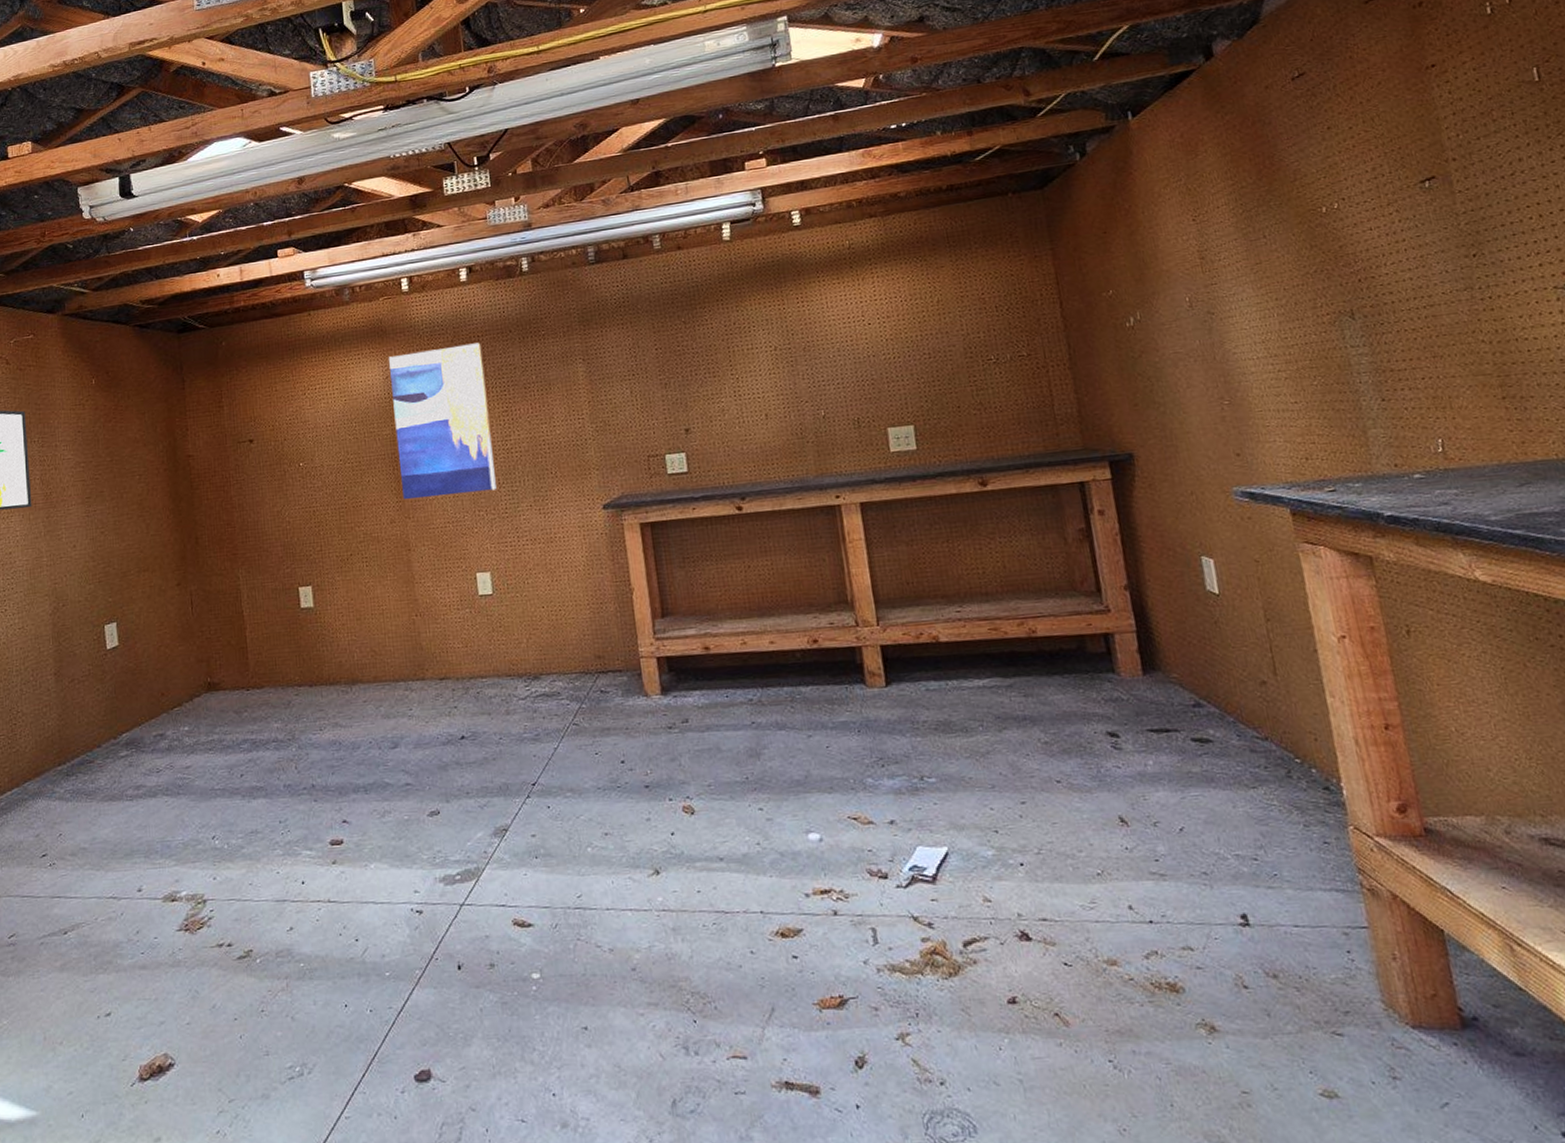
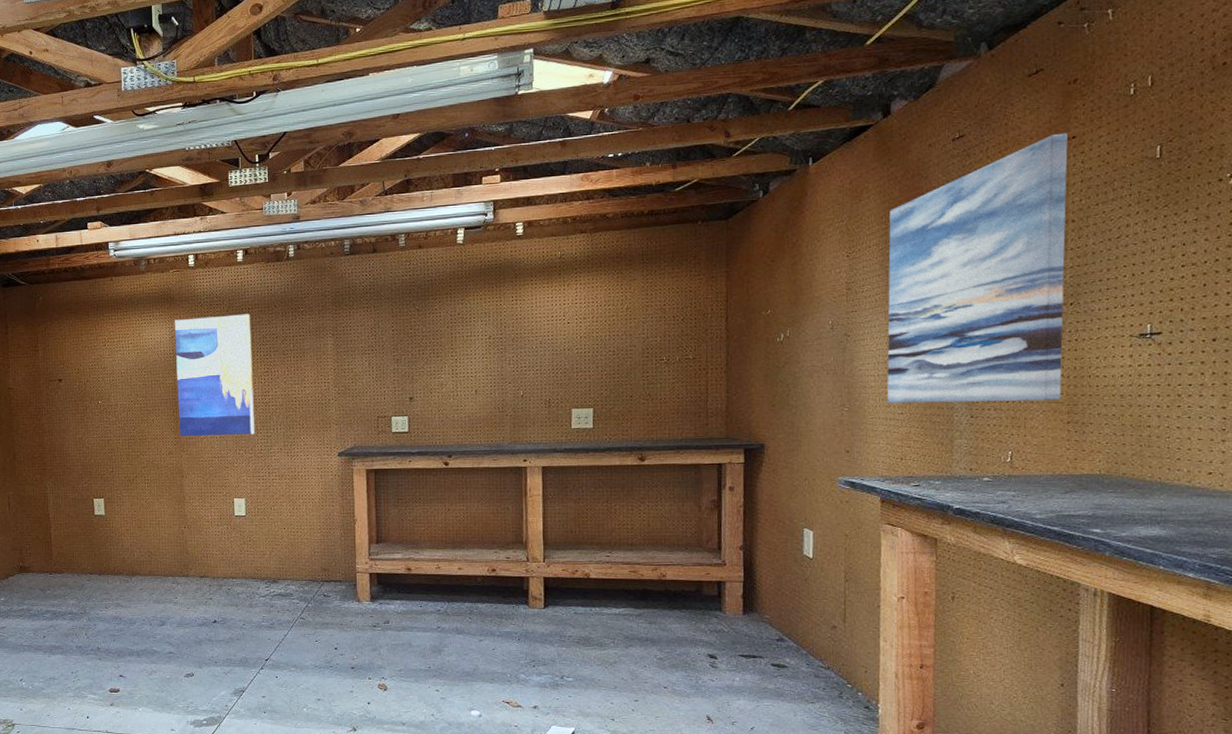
wall art: none [1234,61,1488,391] -> present [887,133,1068,404]

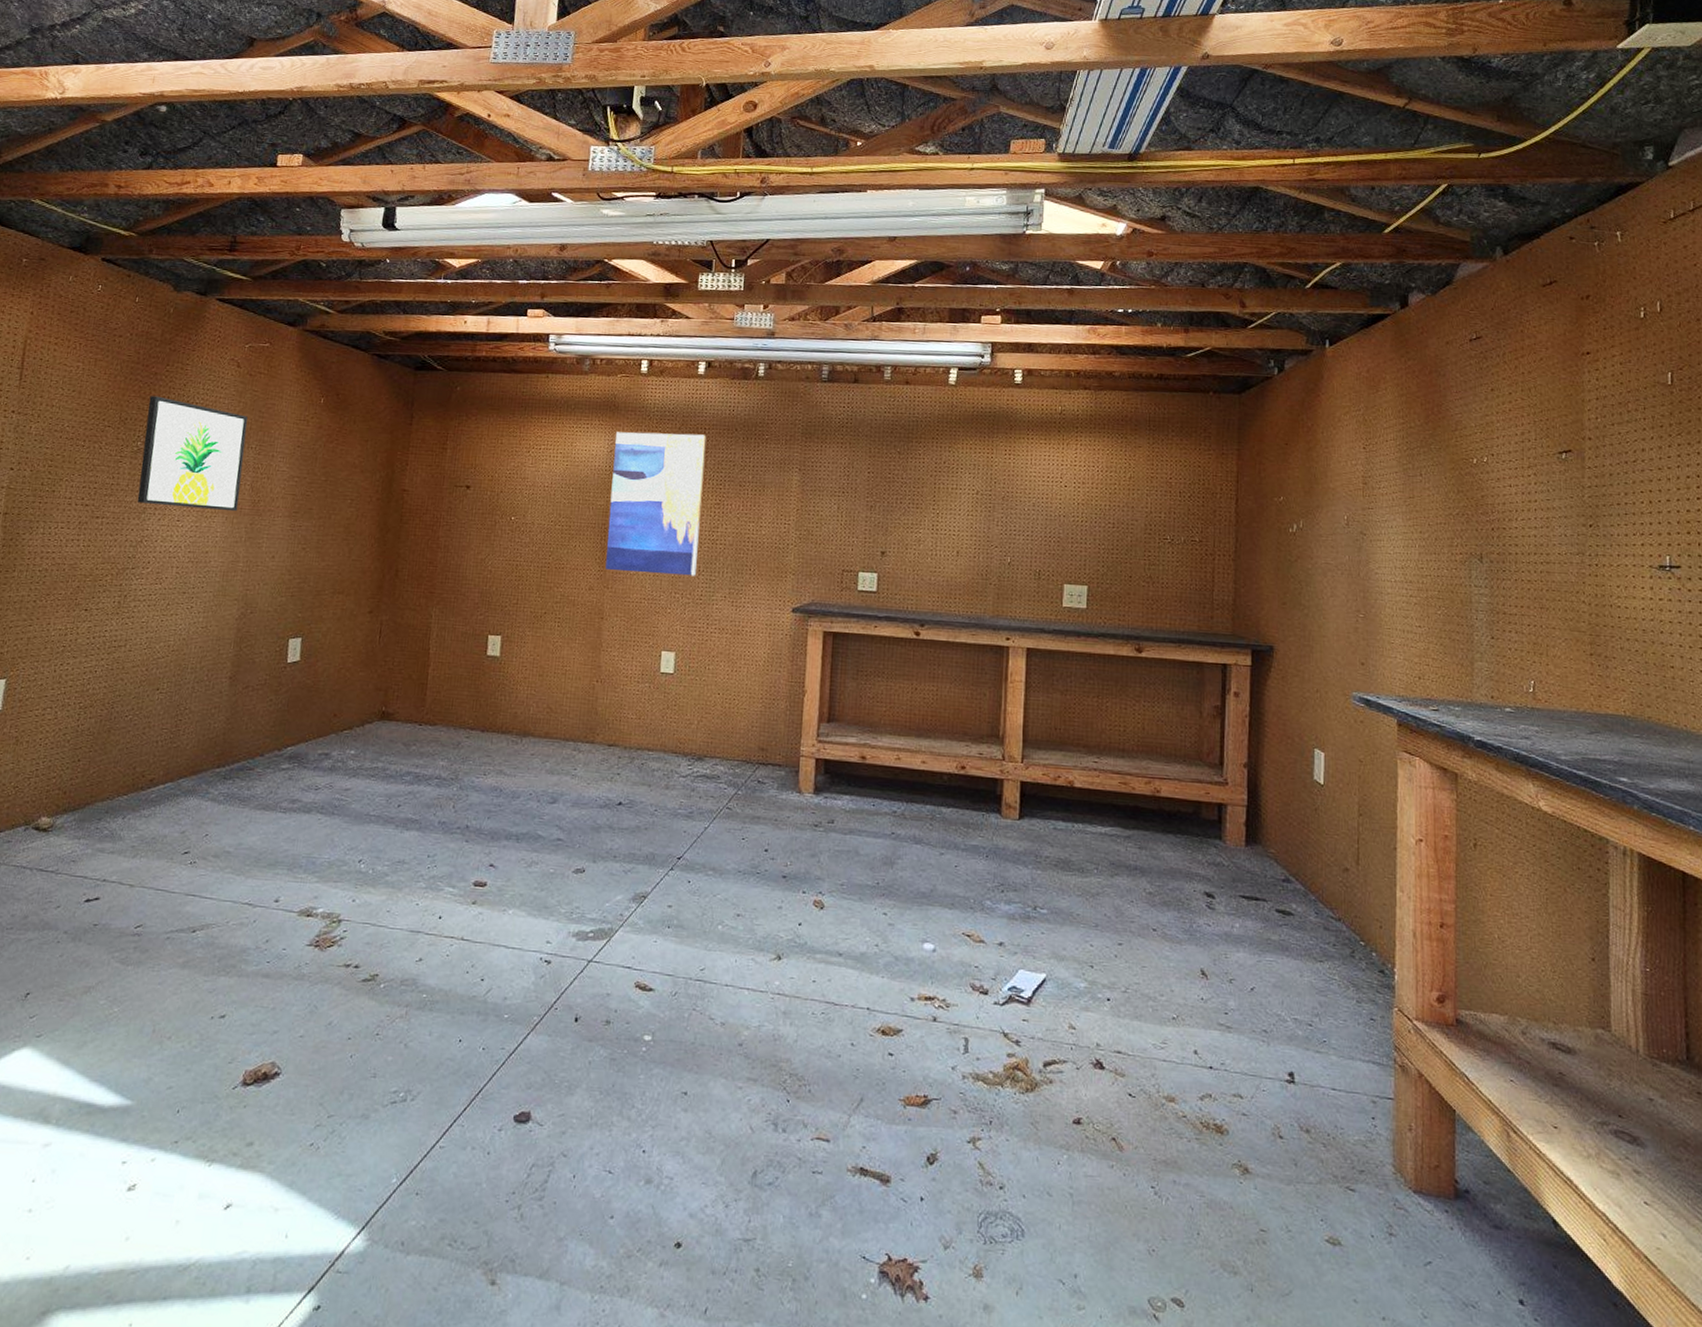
wall art: present [887,133,1068,404] -> none [1404,347,1584,629]

